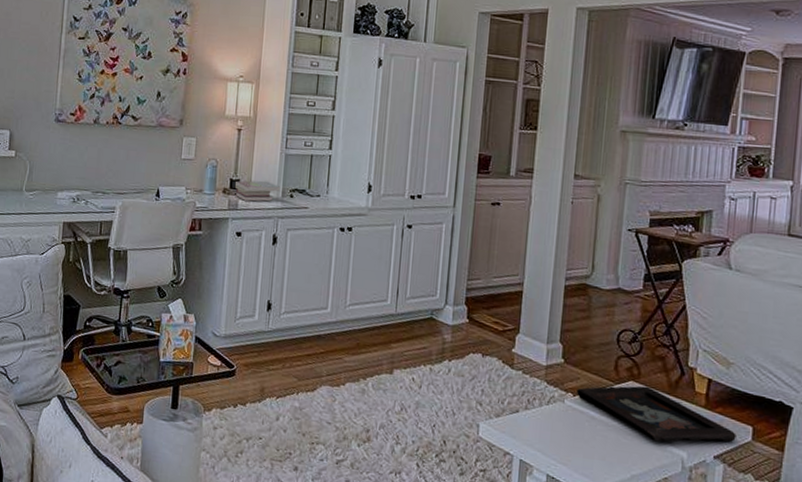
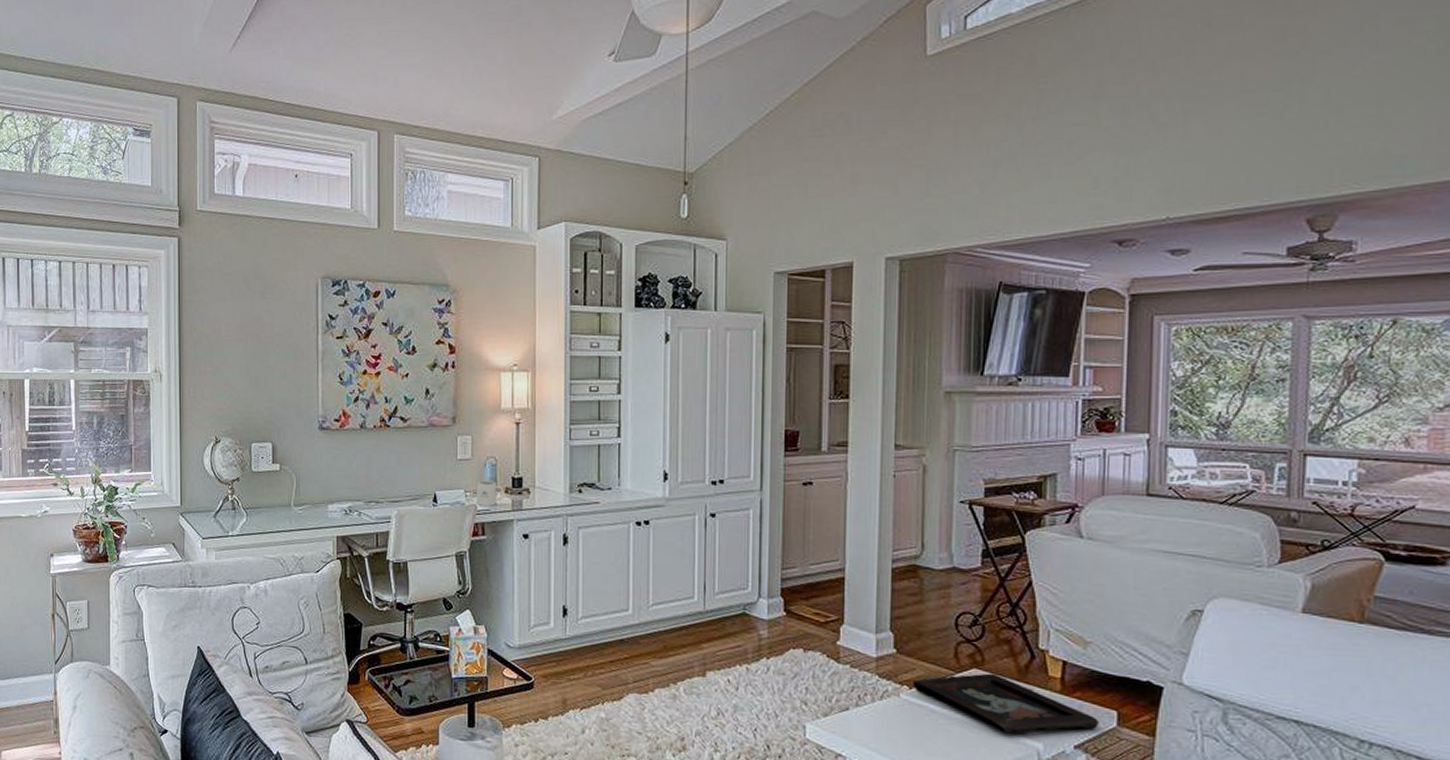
mug: none [196,179,222,205] -> present [476,480,504,507]
books: present [234,180,281,202] -> none [517,476,568,501]

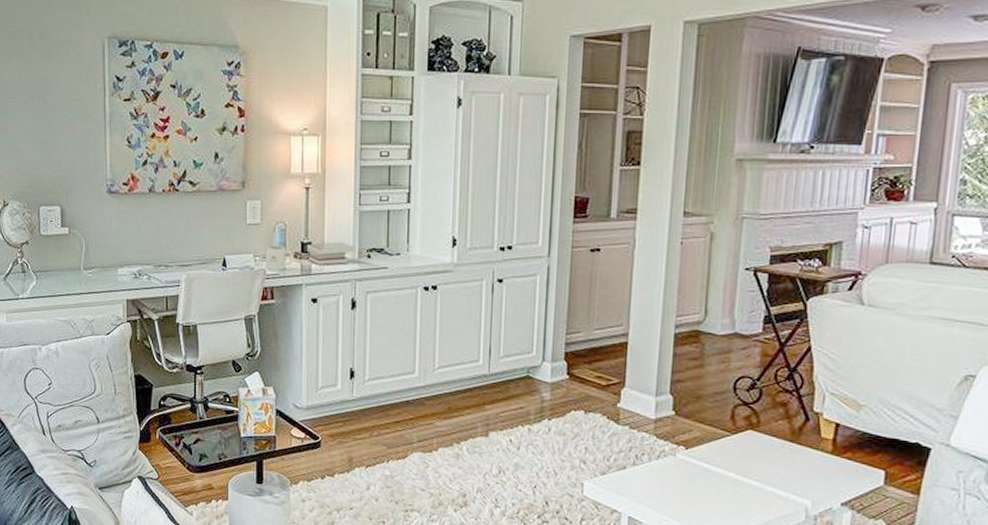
books: none [517,476,568,501] -> present [306,241,357,266]
decorative tray: present [913,673,1099,734] -> none [689,434,867,492]

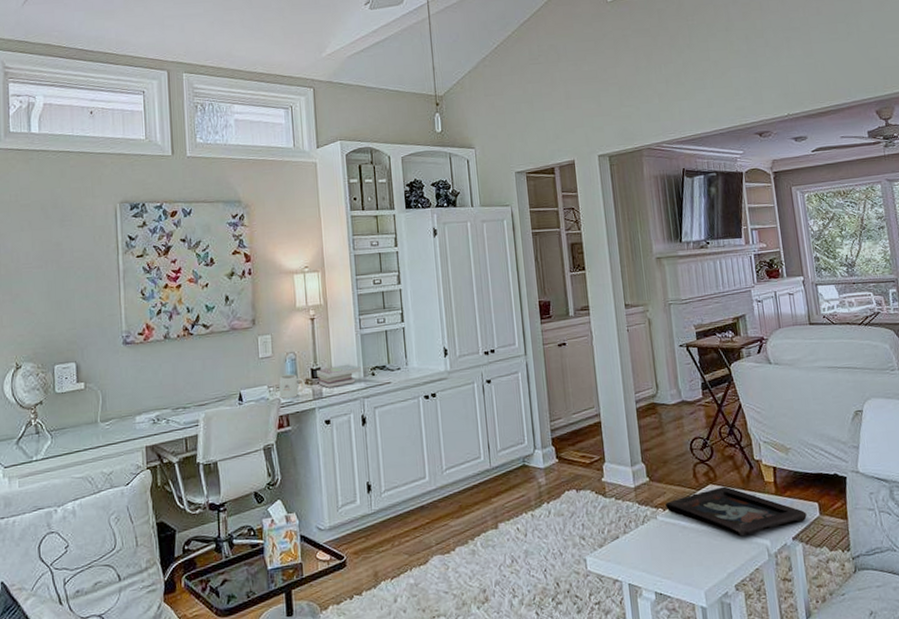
decorative tray: none [689,434,867,492] -> present [665,486,807,537]

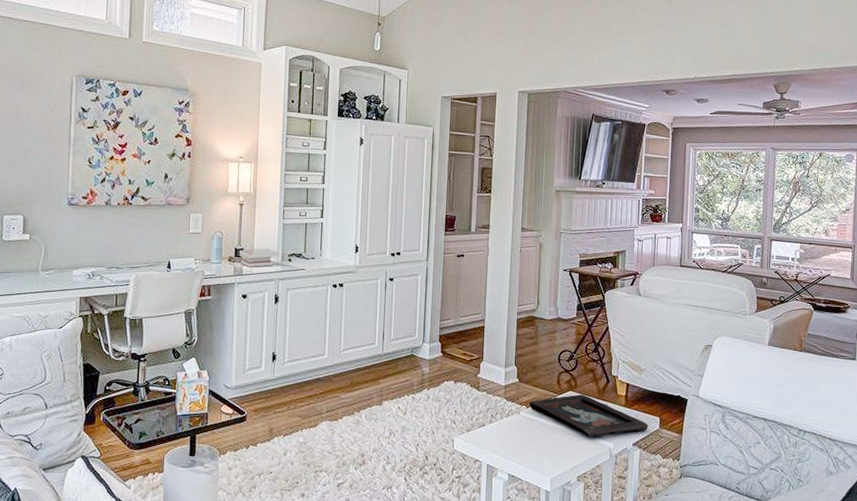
mug: present [279,374,305,400] -> none [204,250,228,272]

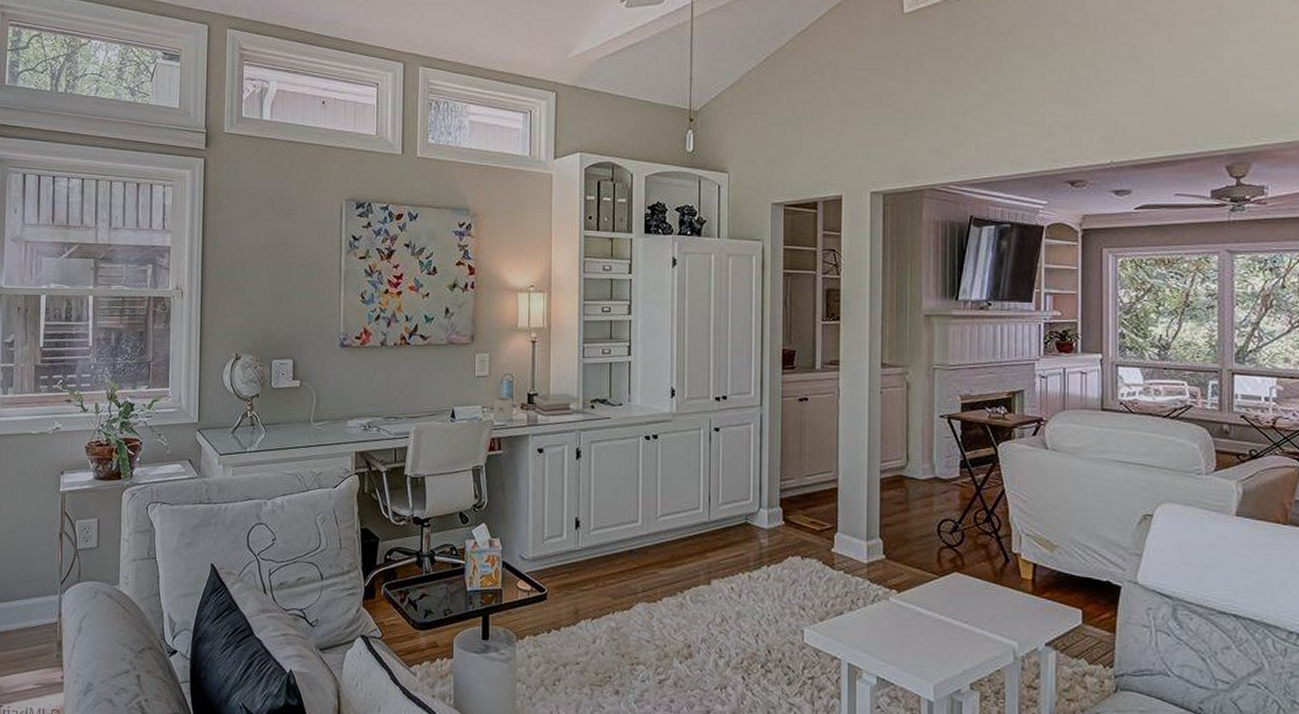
mug: none [204,250,228,272] -> present [493,396,520,422]
decorative tray: present [529,394,648,438] -> none [901,576,1066,634]

